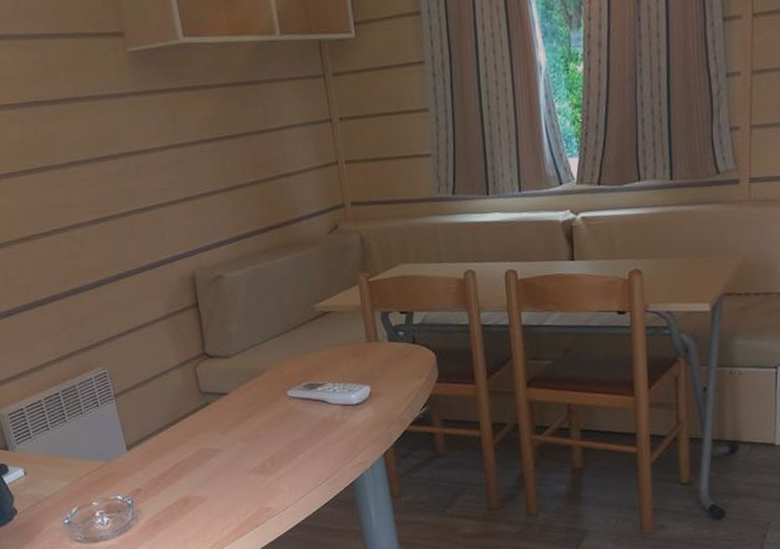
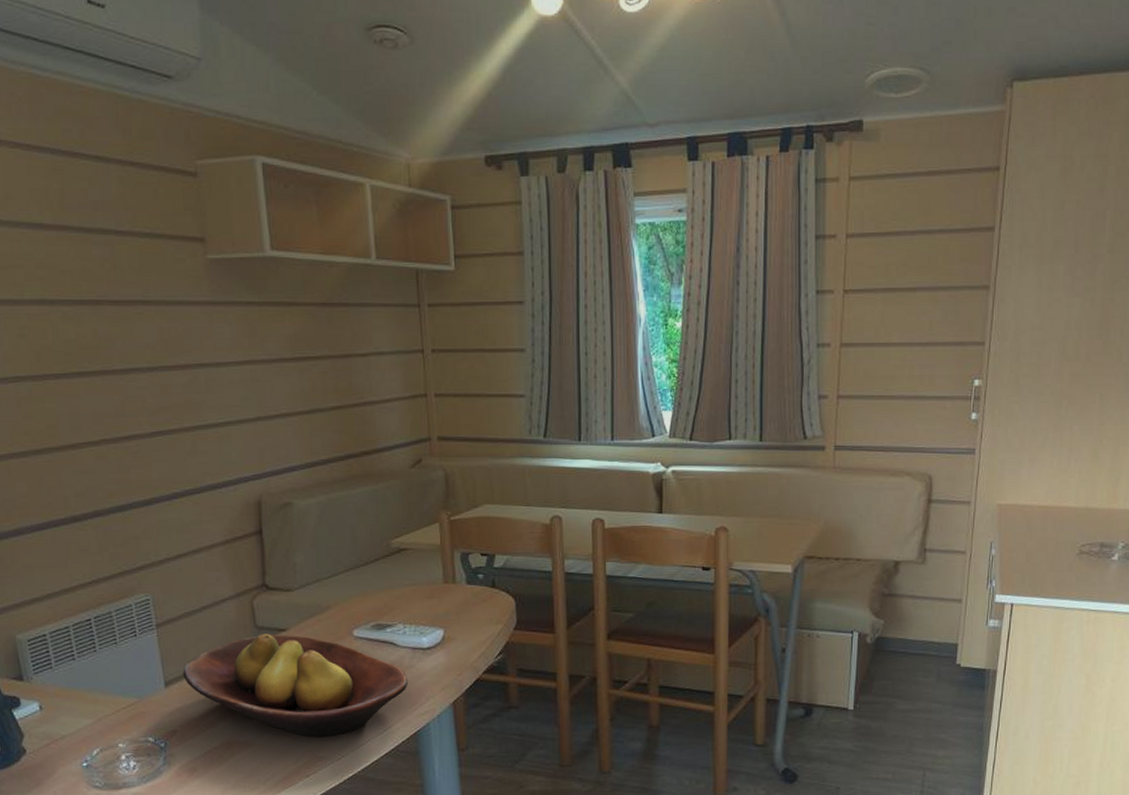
fruit bowl: none [140,398,342,491] -> present [182,633,409,738]

